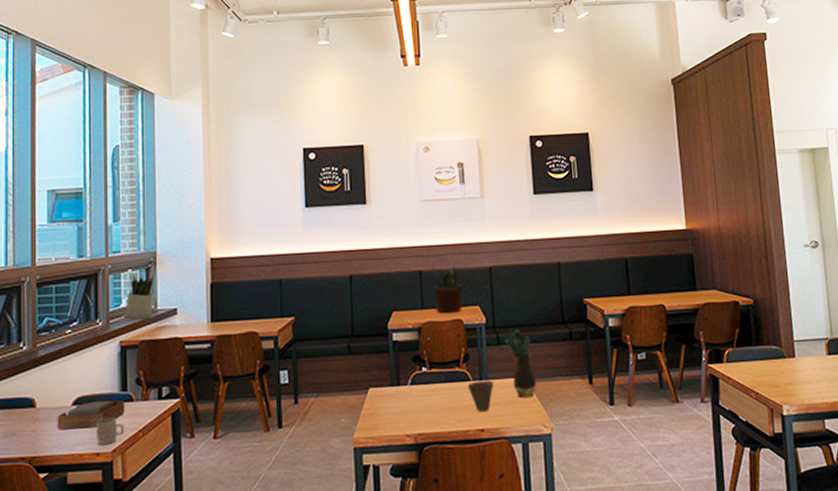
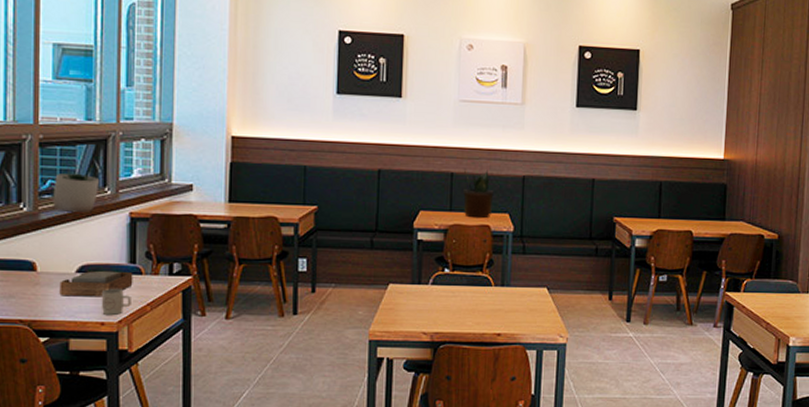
planter: none [50,308,92,347] -> present [53,173,100,212]
planter: present [123,275,155,321] -> none [134,146,169,194]
cup: present [467,380,494,411] -> none [488,287,515,317]
vase: present [504,326,536,397] -> none [531,237,557,307]

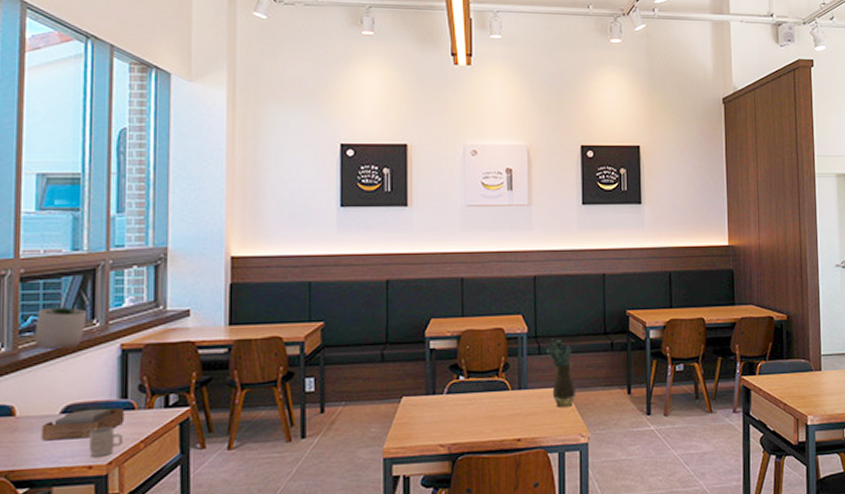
planter: present [463,169,494,219] -> none [475,272,506,322]
vase: none [531,237,557,307] -> present [546,336,575,407]

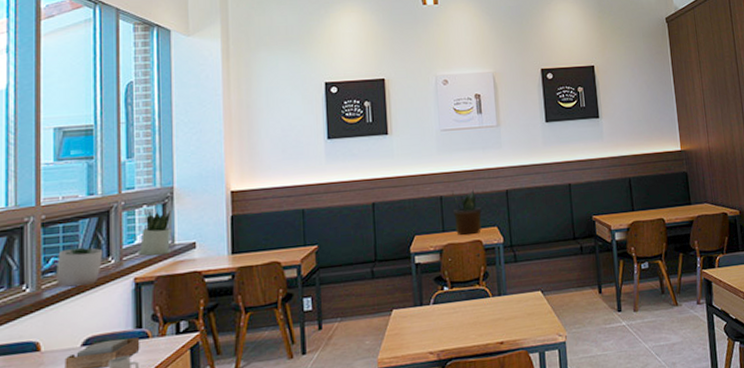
planter: none [125,272,164,322] -> present [137,211,172,257]
planter: none [475,272,506,322] -> present [452,189,482,236]
vase: present [546,336,575,407] -> none [521,245,551,310]

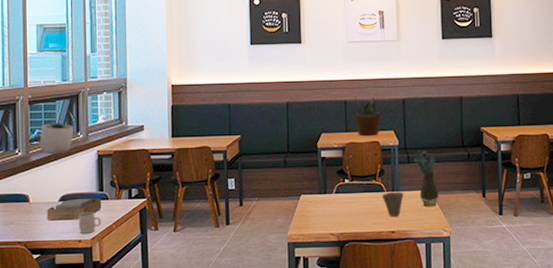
planter: present [137,211,172,257] -> none [99,97,126,135]
cup: none [487,295,512,325] -> present [382,191,404,217]
vase: none [521,245,551,310] -> present [414,148,439,206]

